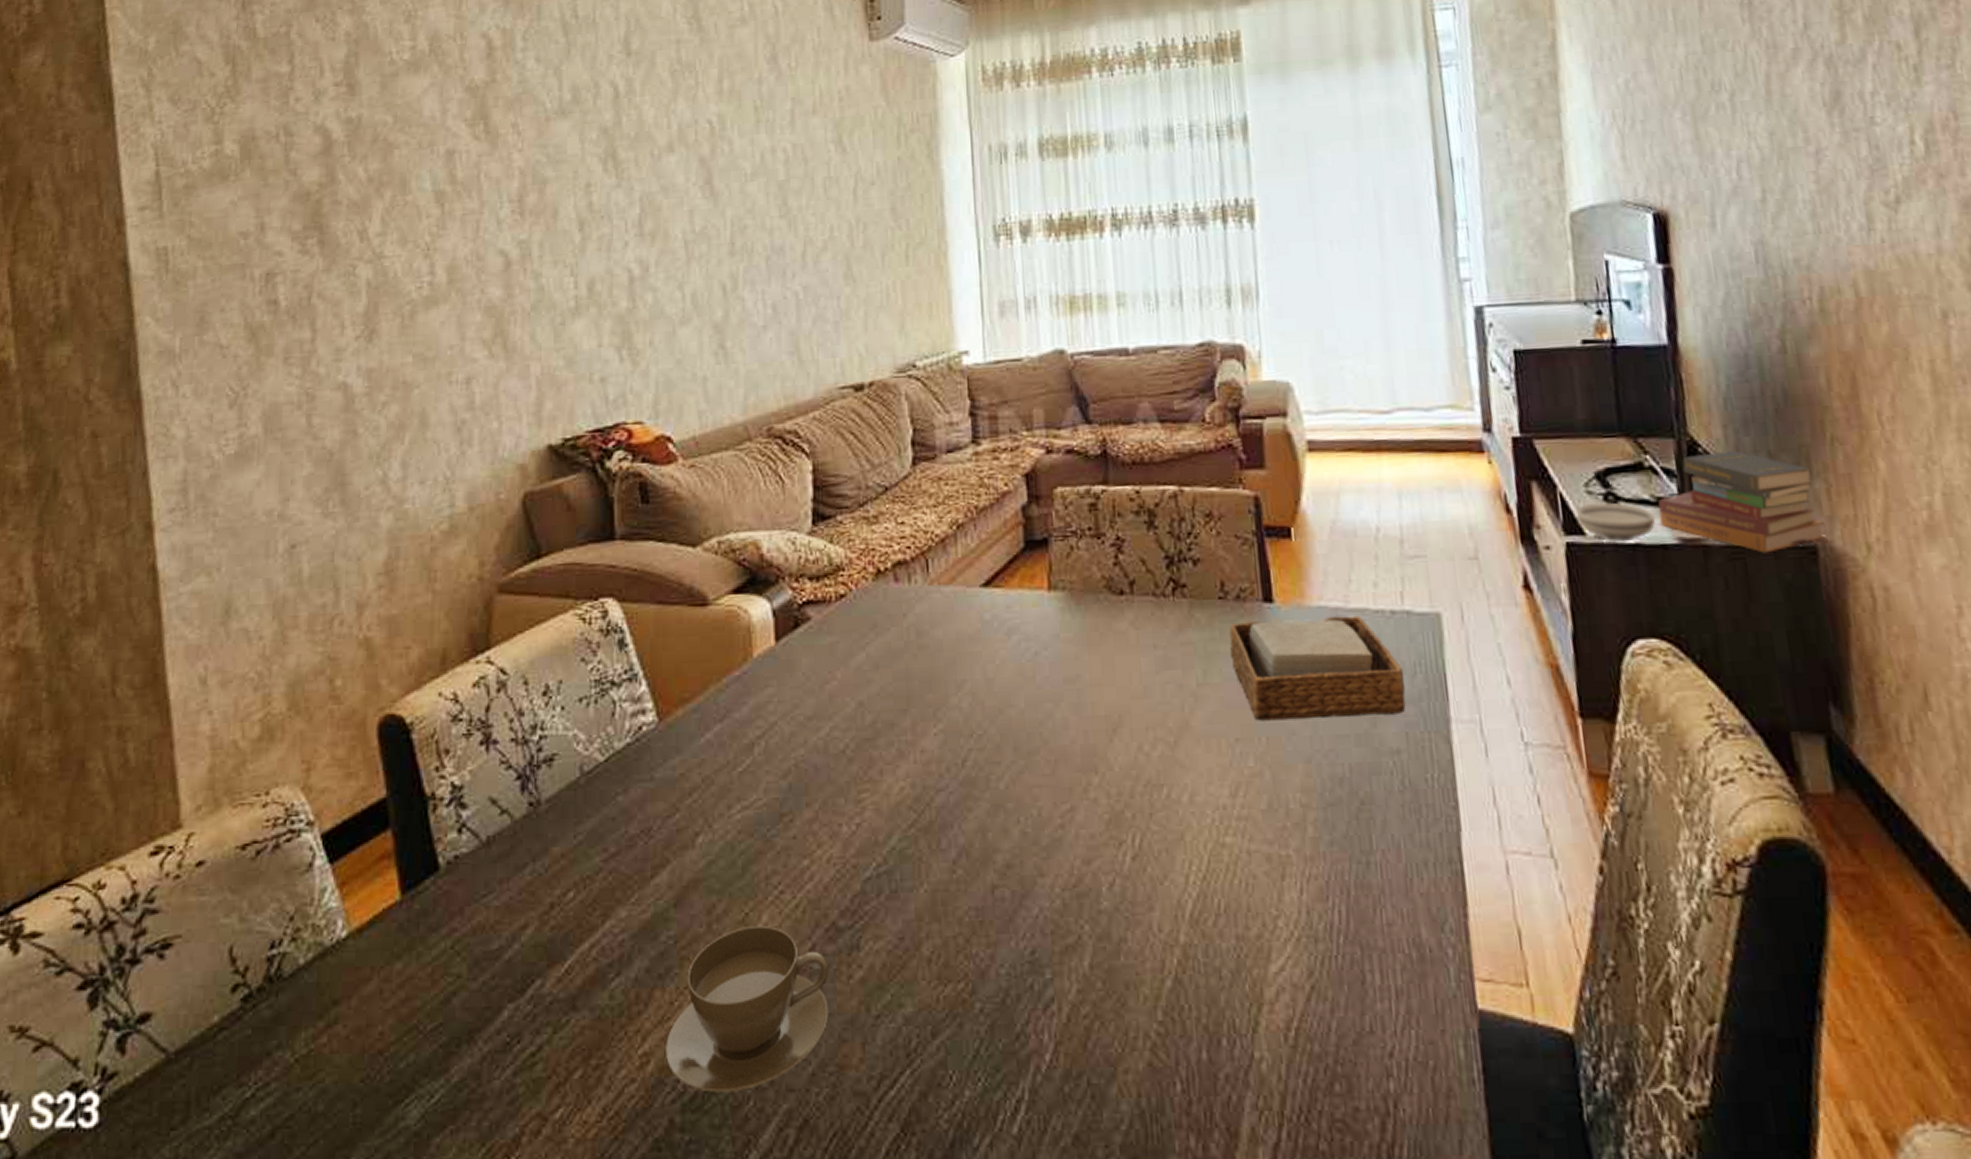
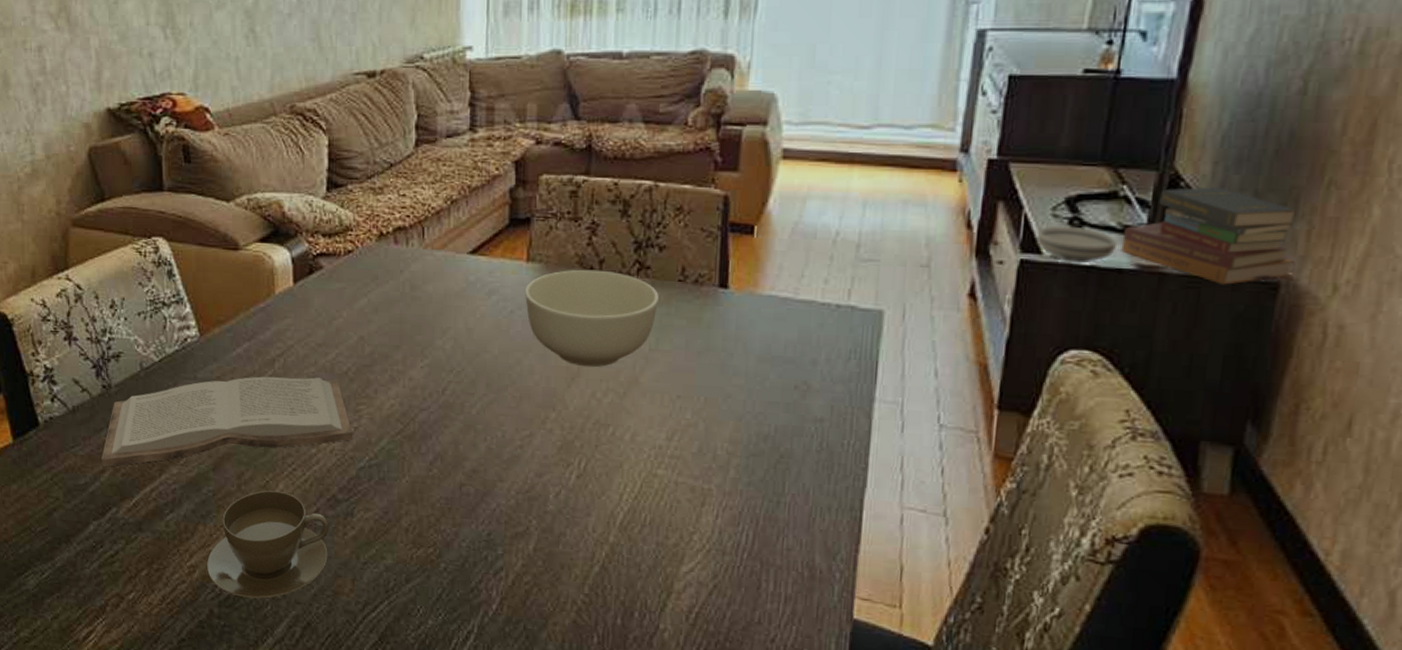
book: none [523,761,855,919] -> present [101,376,353,467]
bowl: none [1048,593,1200,714] -> present [524,269,659,368]
napkin holder: present [1229,615,1406,721] -> none [682,302,838,391]

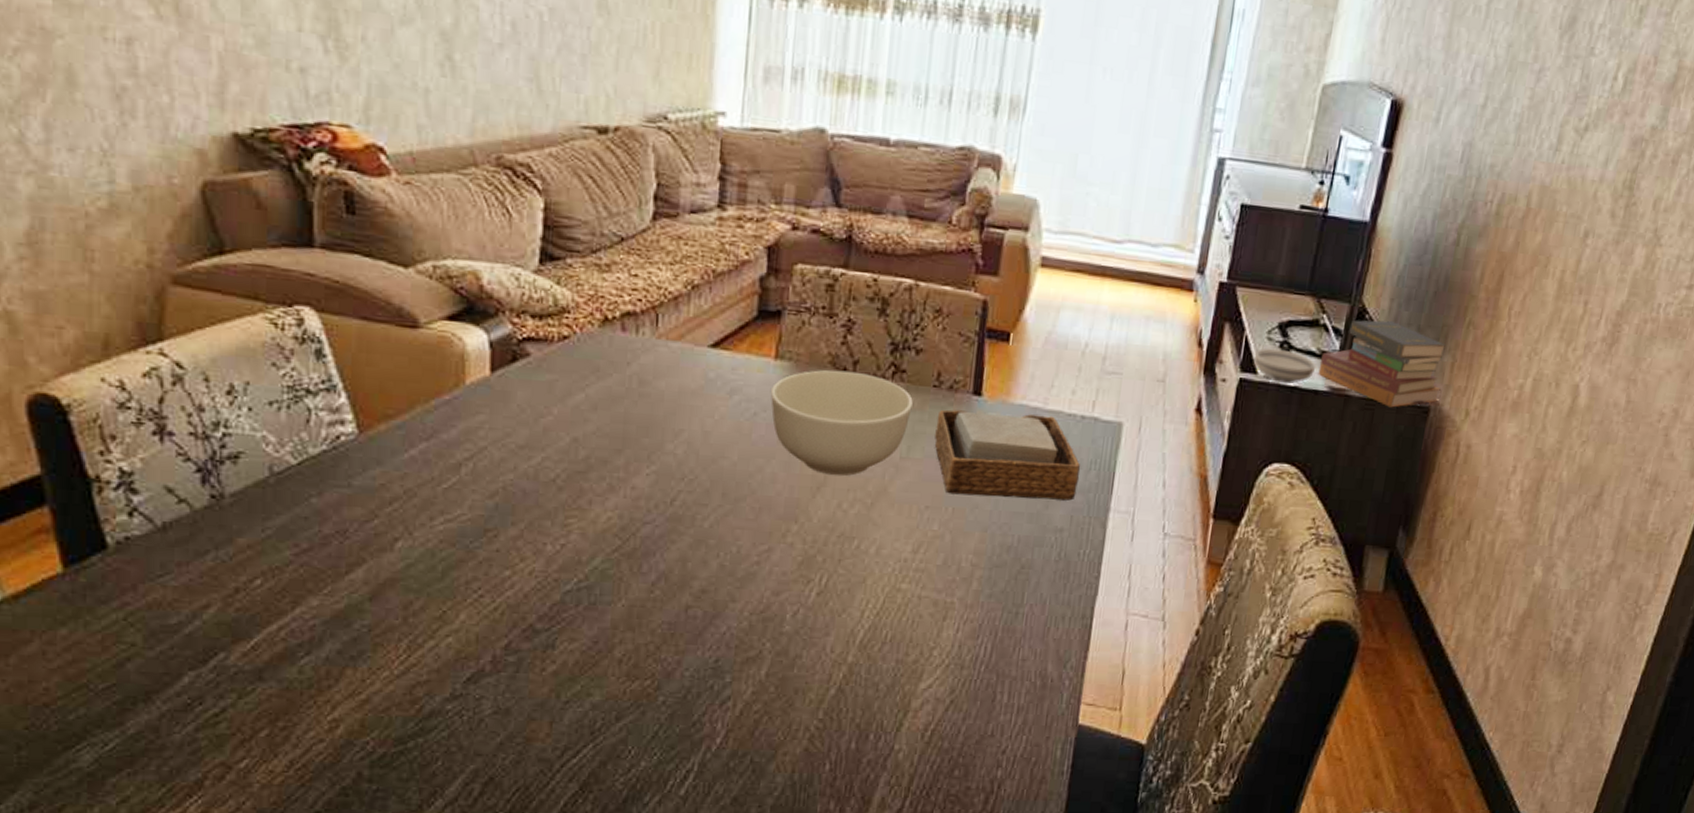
book: present [101,376,353,467] -> none [205,484,559,600]
teacup: present [207,490,329,599] -> none [356,622,524,754]
napkin holder: none [682,302,838,391] -> present [934,409,1080,501]

